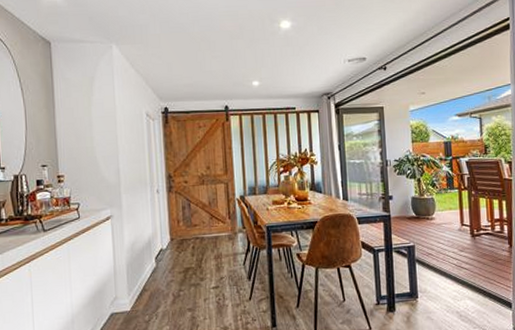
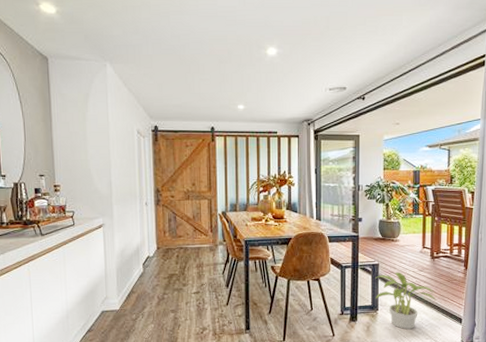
potted plant: none [411,254,481,318] -> present [375,272,437,330]

